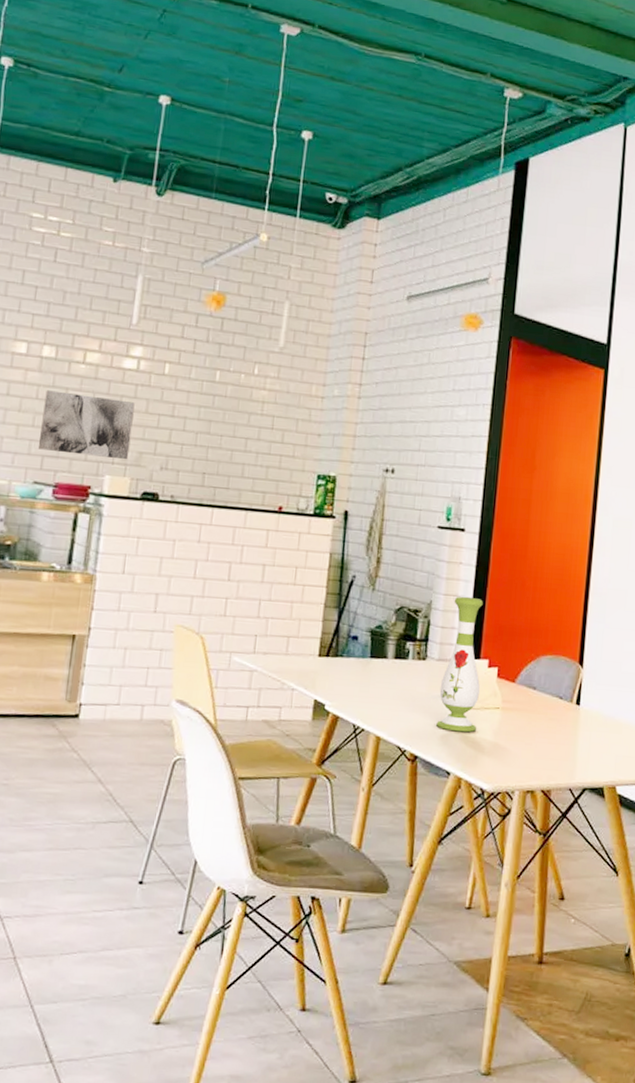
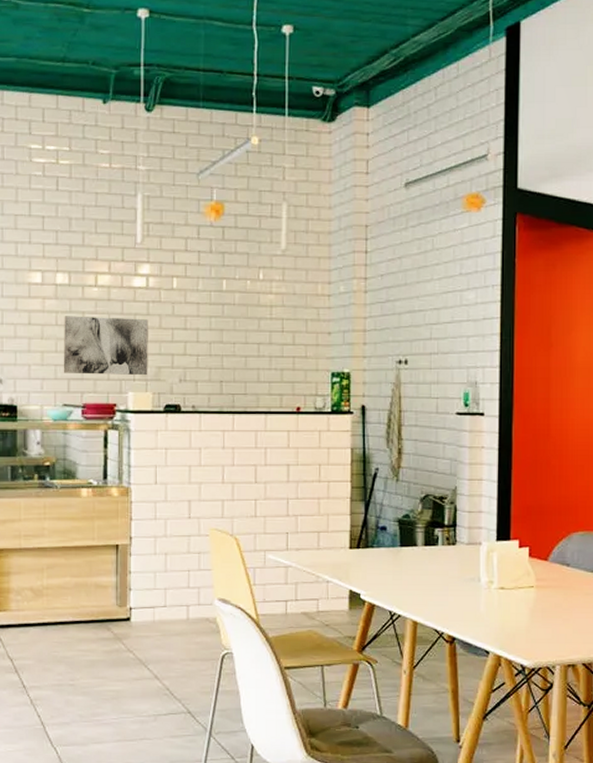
vase: present [436,596,483,733] -> none [472,480,513,612]

